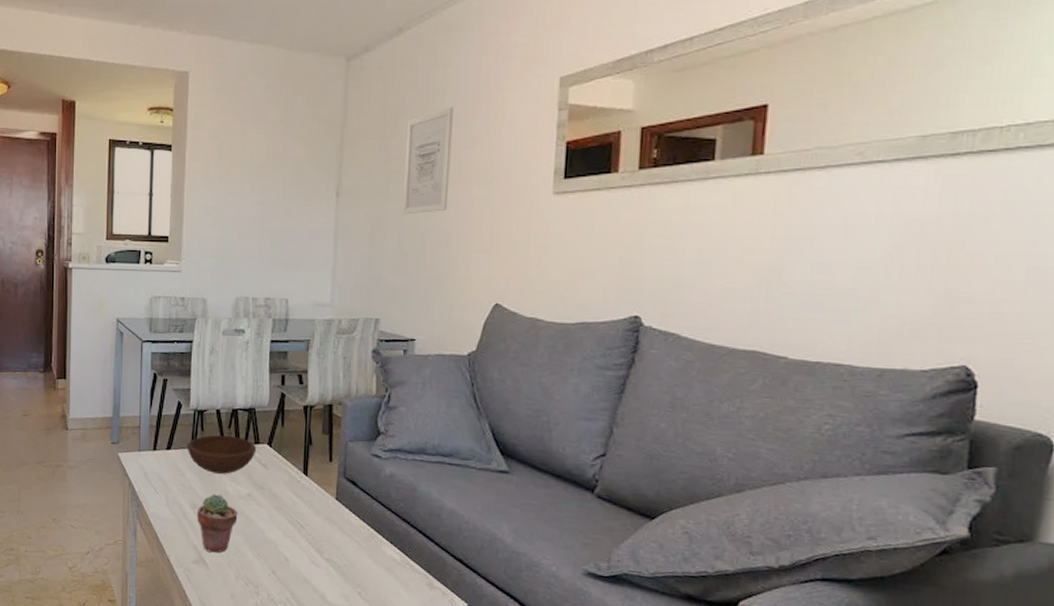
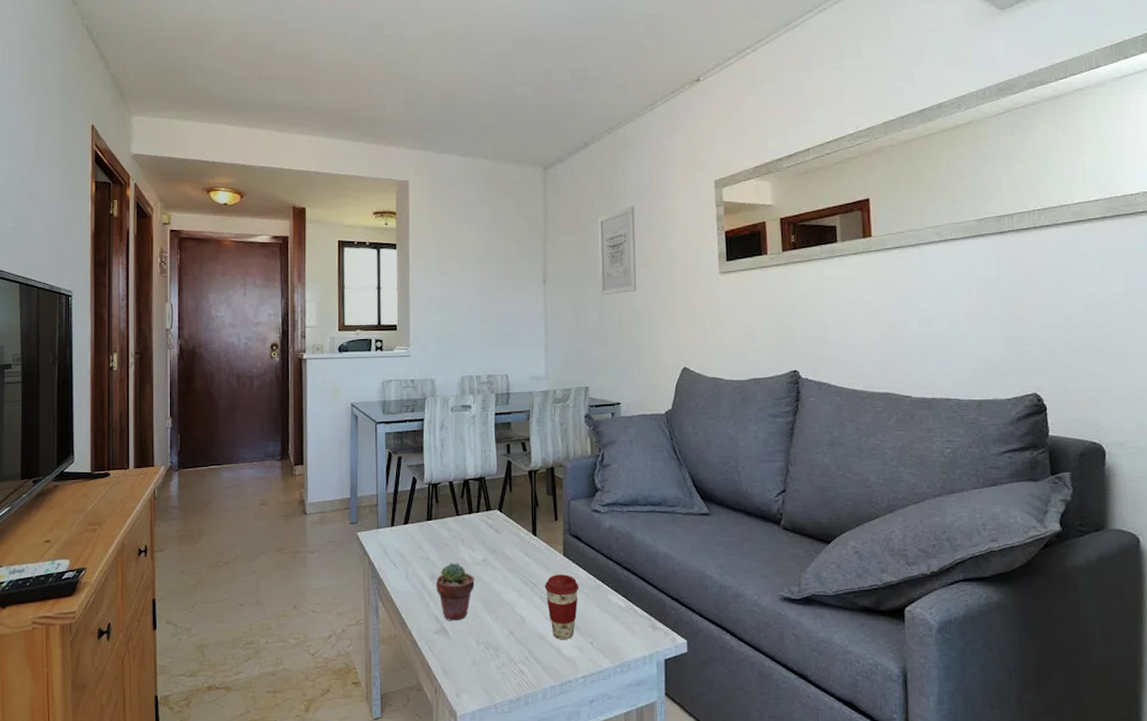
bowl: present [187,435,257,474] -> none [423,506,489,542]
coffee cup: none [313,518,351,586] -> present [545,574,579,639]

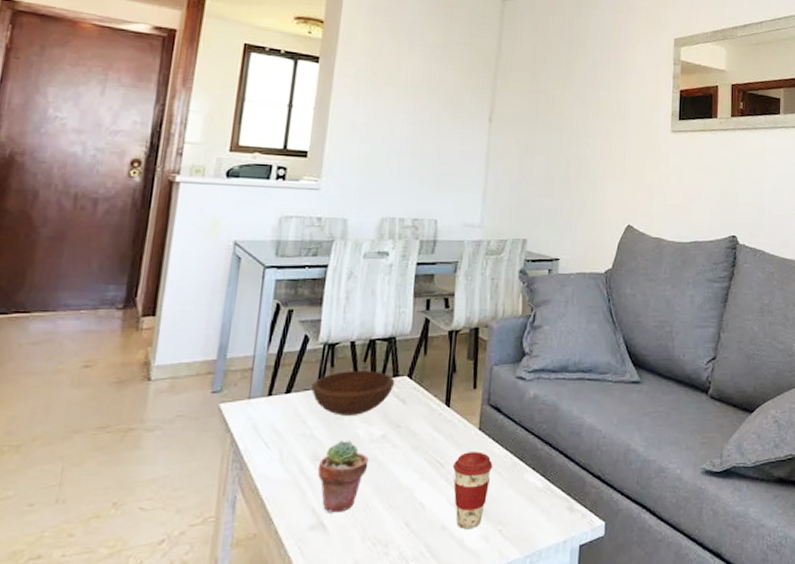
bowl: none [423,506,489,542] -> present [311,371,395,416]
wall art: present [597,205,637,296] -> none [549,51,593,143]

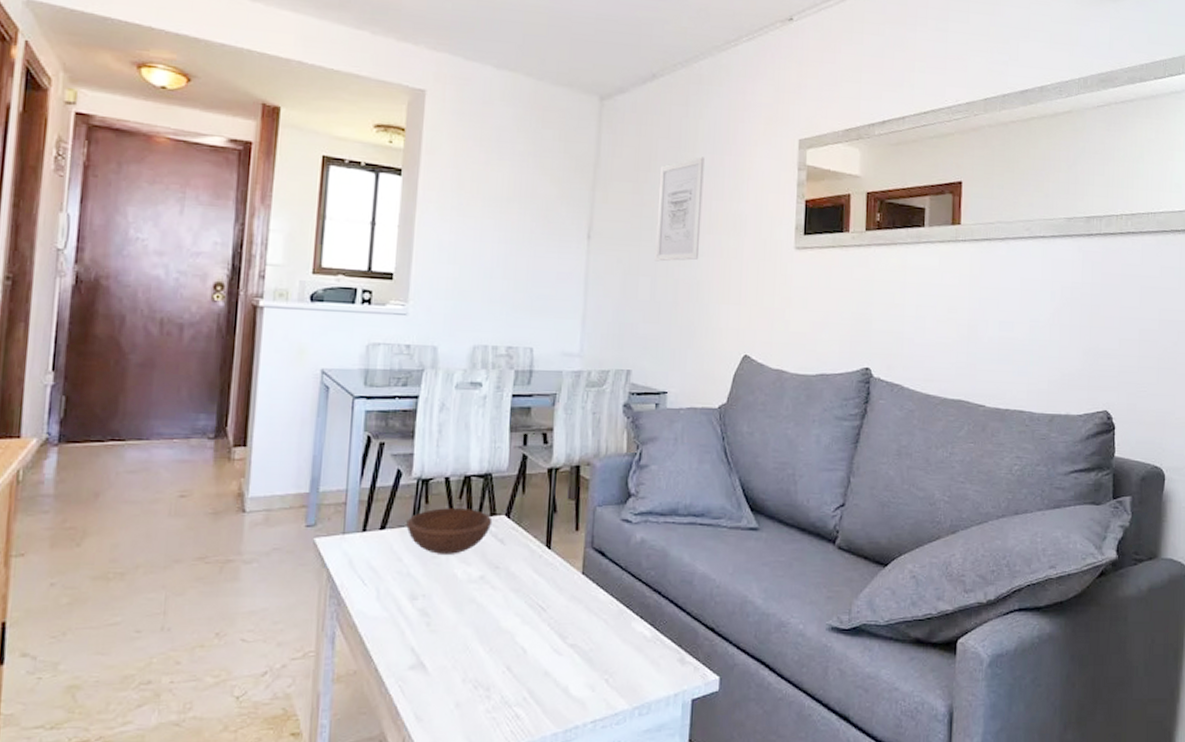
potted succulent: present [317,441,369,513] -> none [415,580,468,653]
coffee cup: present [453,451,493,529] -> none [556,597,598,676]
wall art: none [549,51,593,143] -> present [654,156,705,262]

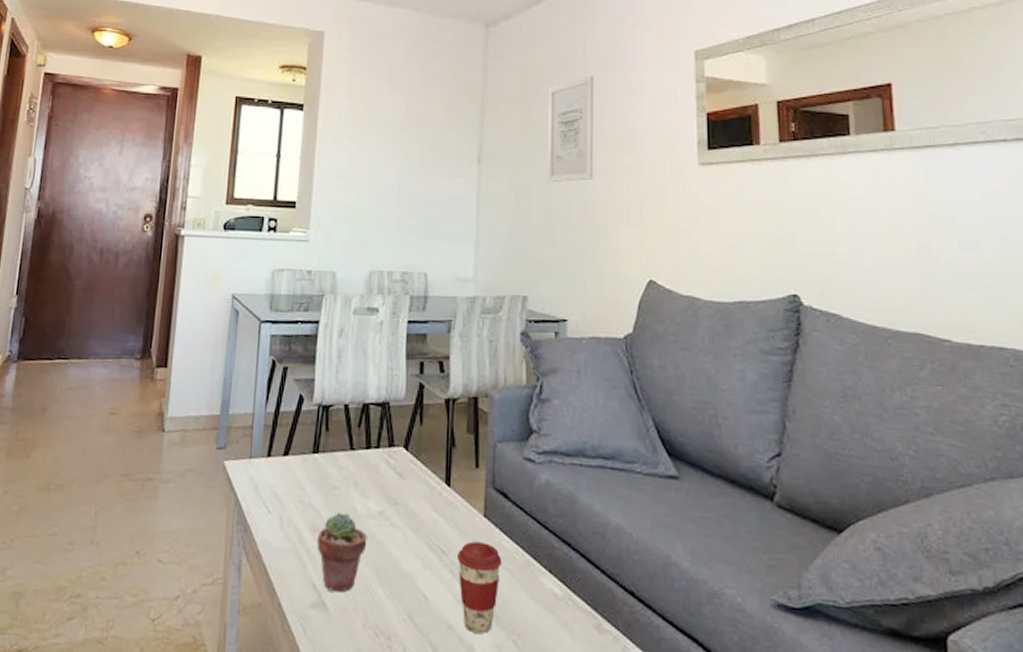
bowl: present [406,508,493,554] -> none [308,436,391,486]
potted succulent: none [415,580,468,653] -> present [316,513,367,593]
coffee cup: none [556,597,598,676] -> present [458,541,503,633]

